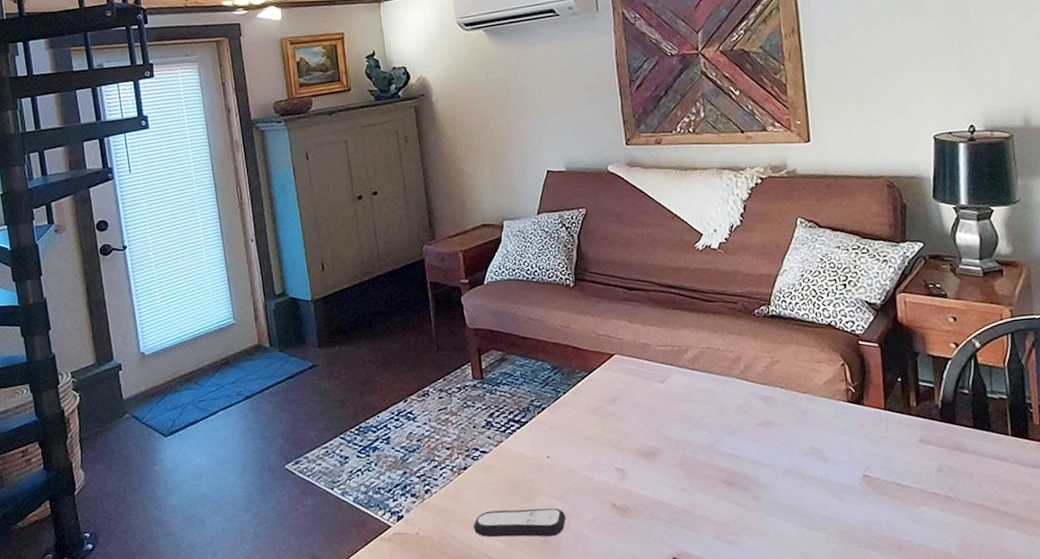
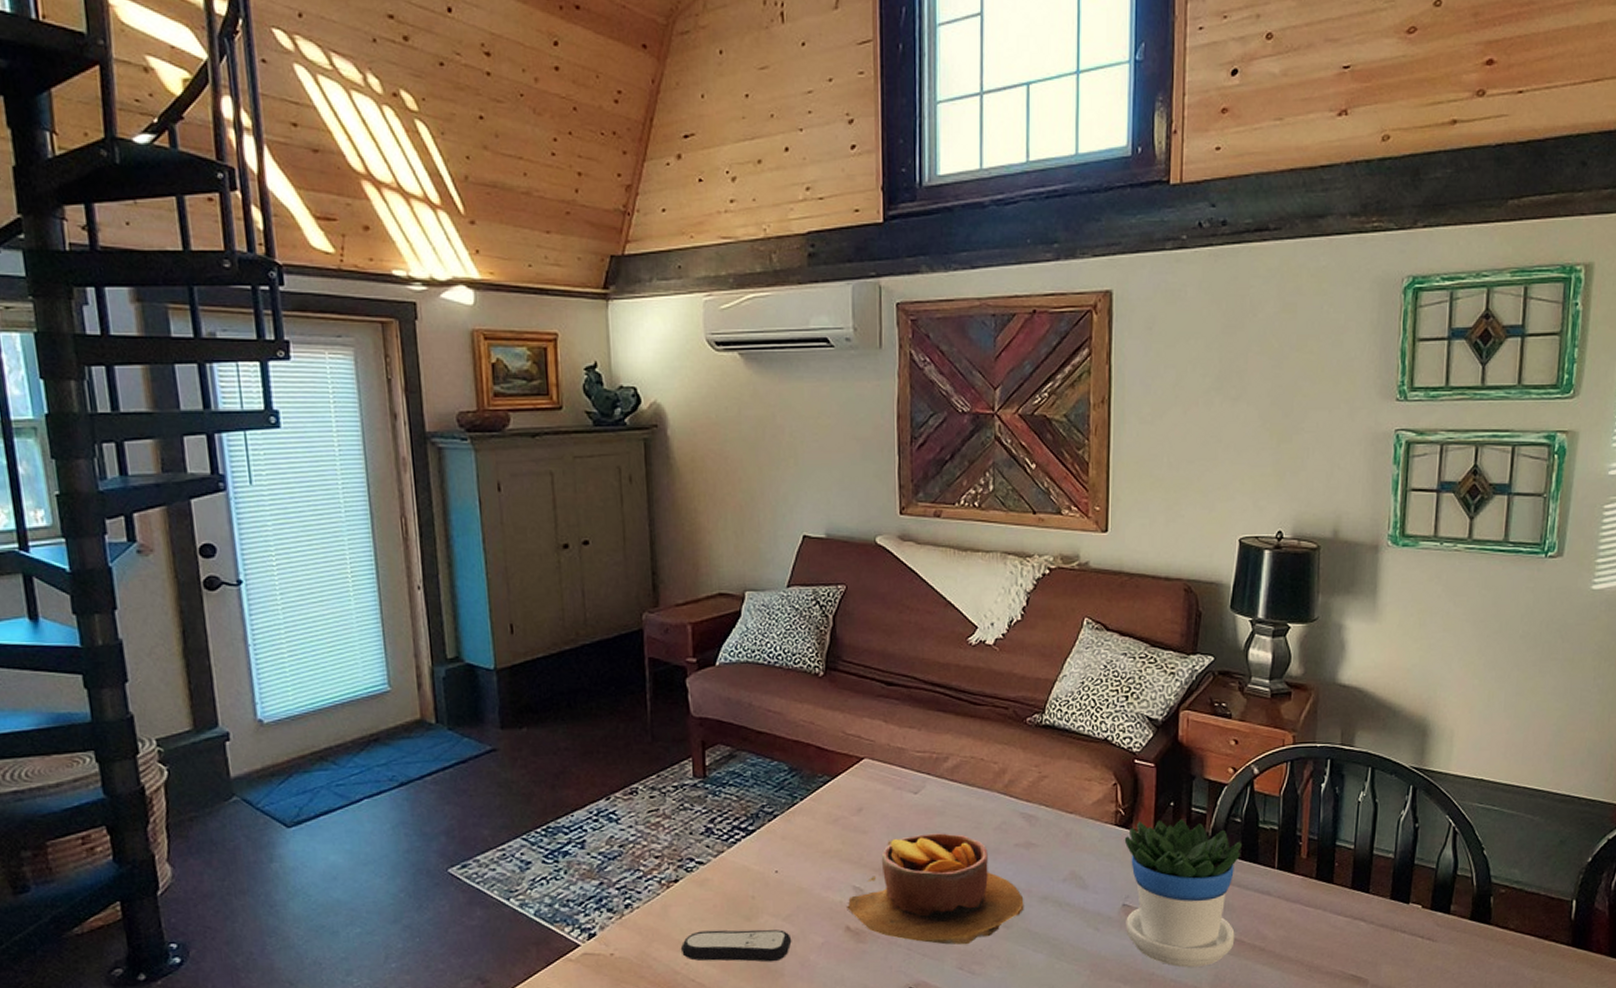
bowl: none [611,416,771,517] -> present [847,833,1024,945]
flowerpot: none [857,393,978,533] -> present [1124,819,1242,968]

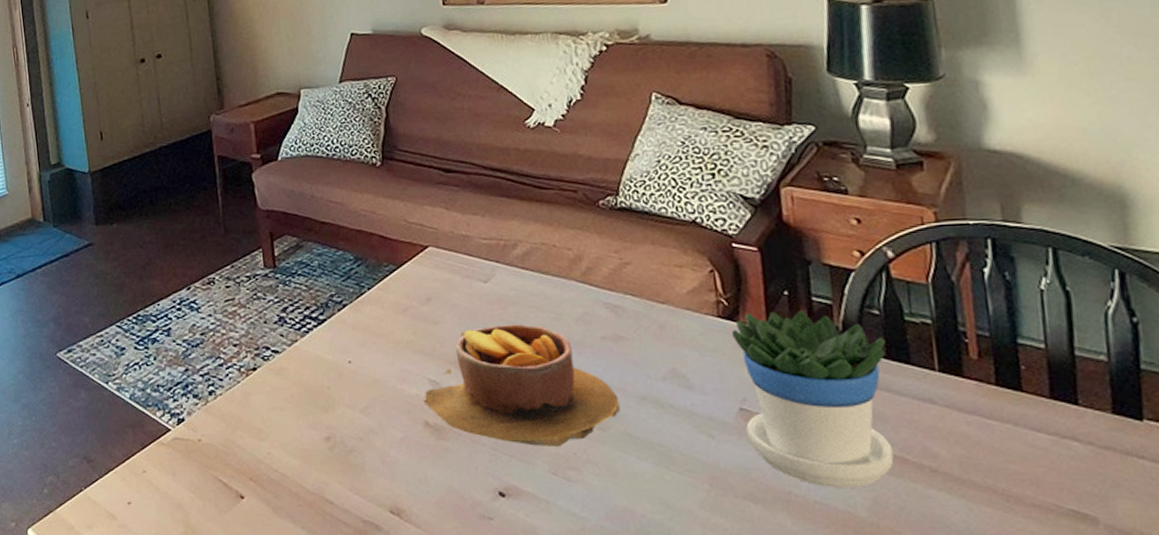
remote control: present [680,930,792,962] -> none [262,420,371,456]

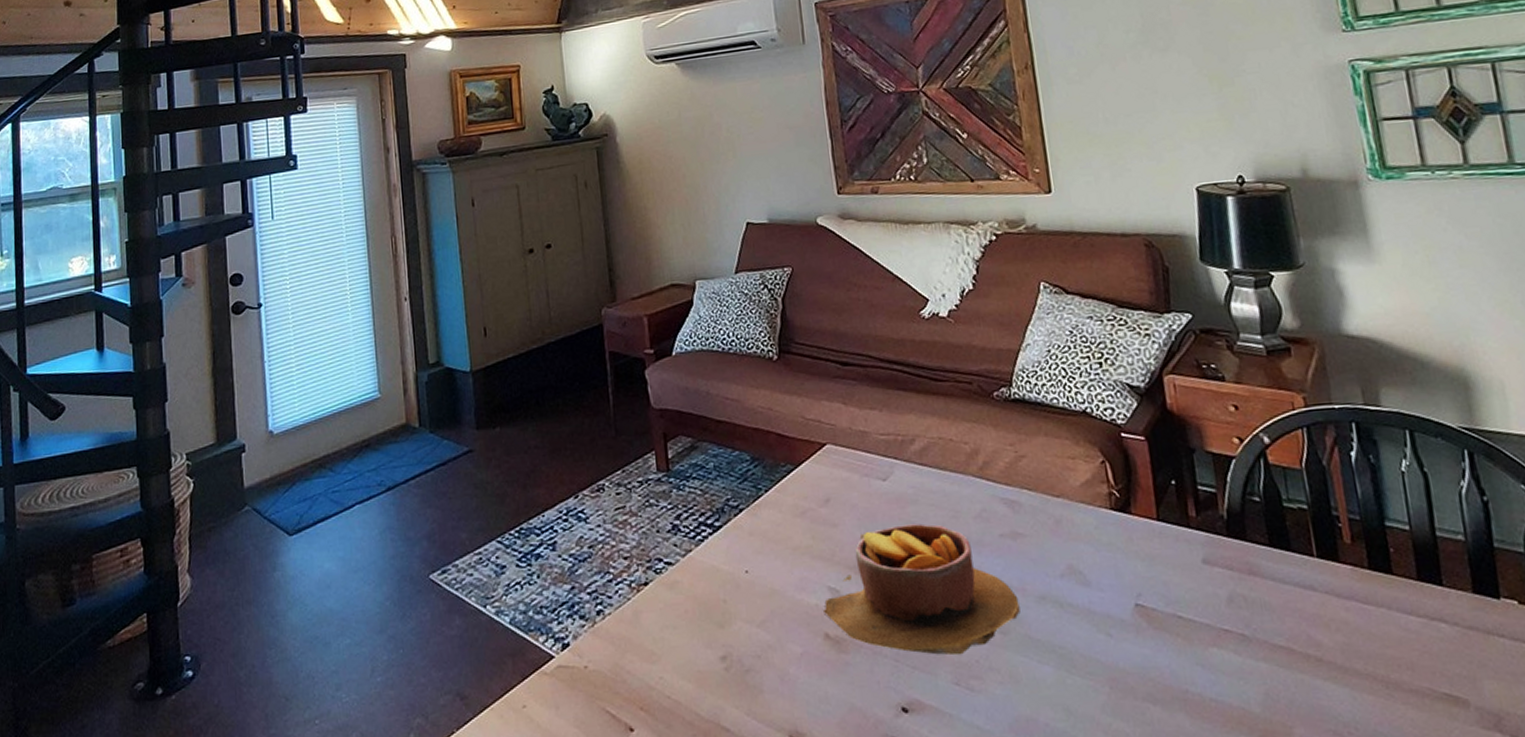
flowerpot: present [731,310,894,487] -> none [1124,499,1282,683]

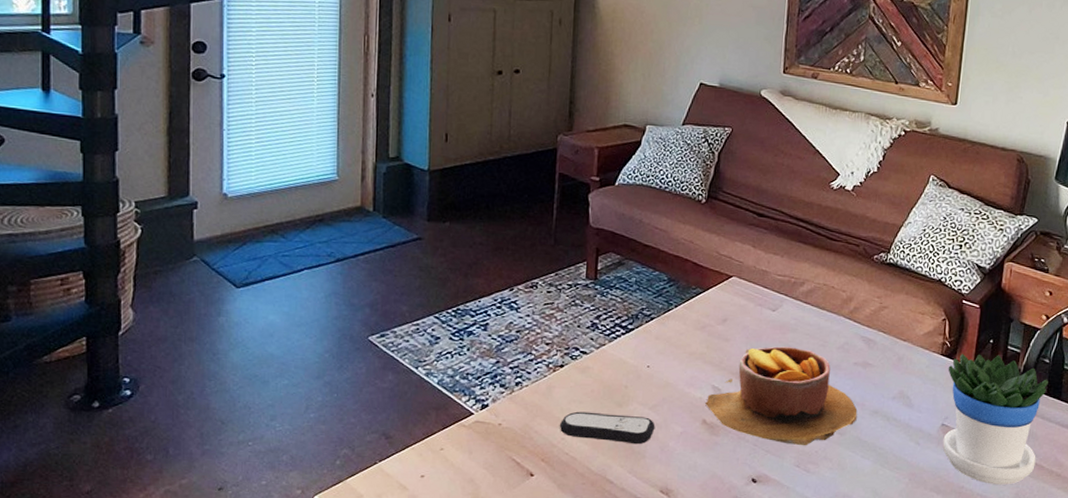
remote control: none [654,638,769,676] -> present [559,411,655,445]
flowerpot: none [1124,499,1282,683] -> present [942,354,1048,485]

